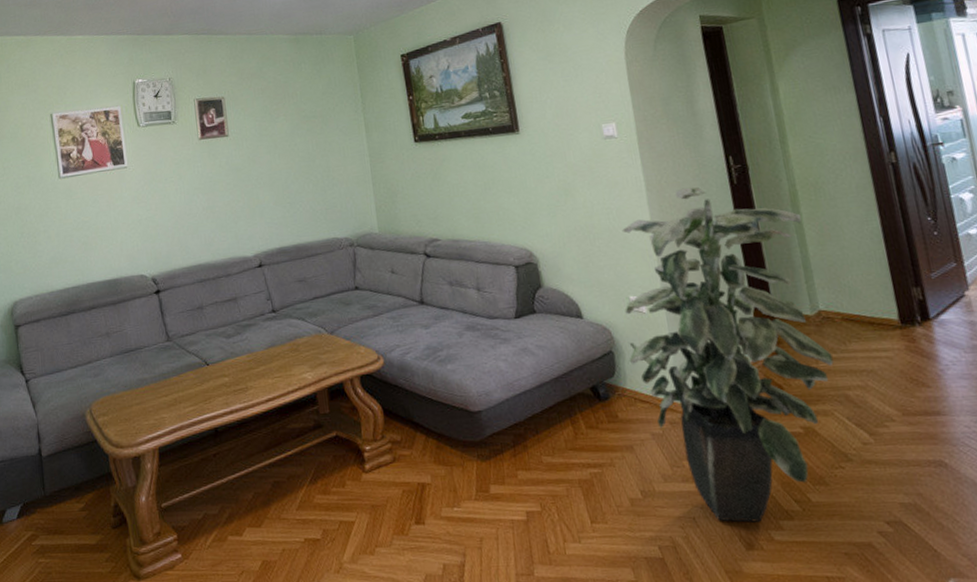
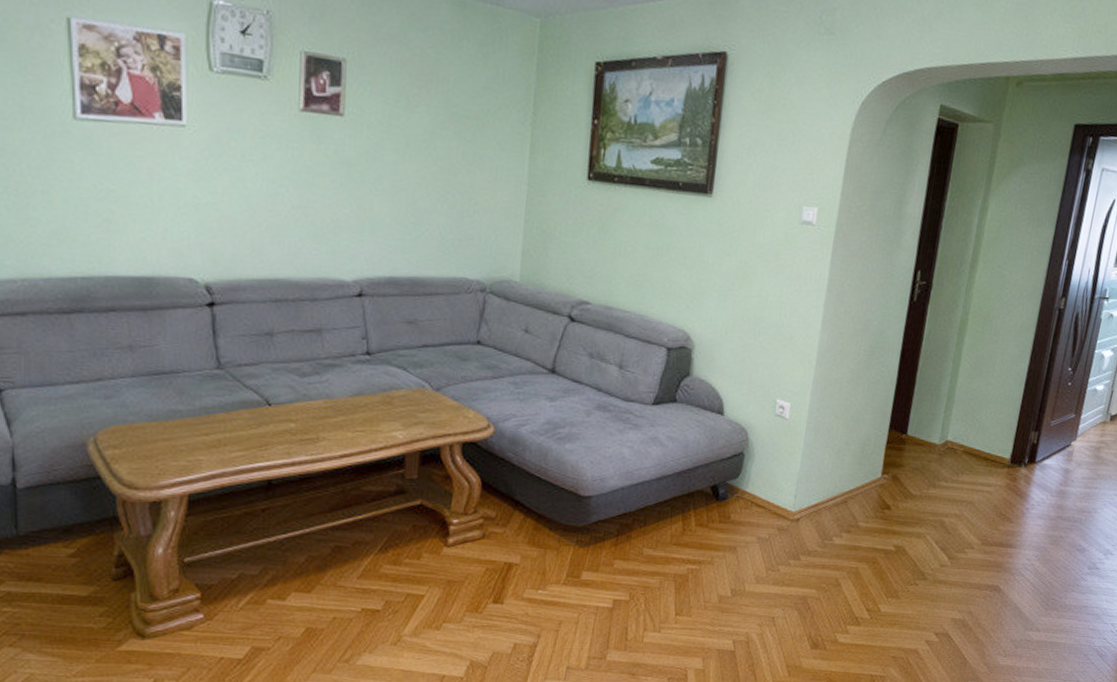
indoor plant: present [621,187,834,523] -> none [757,295,963,625]

